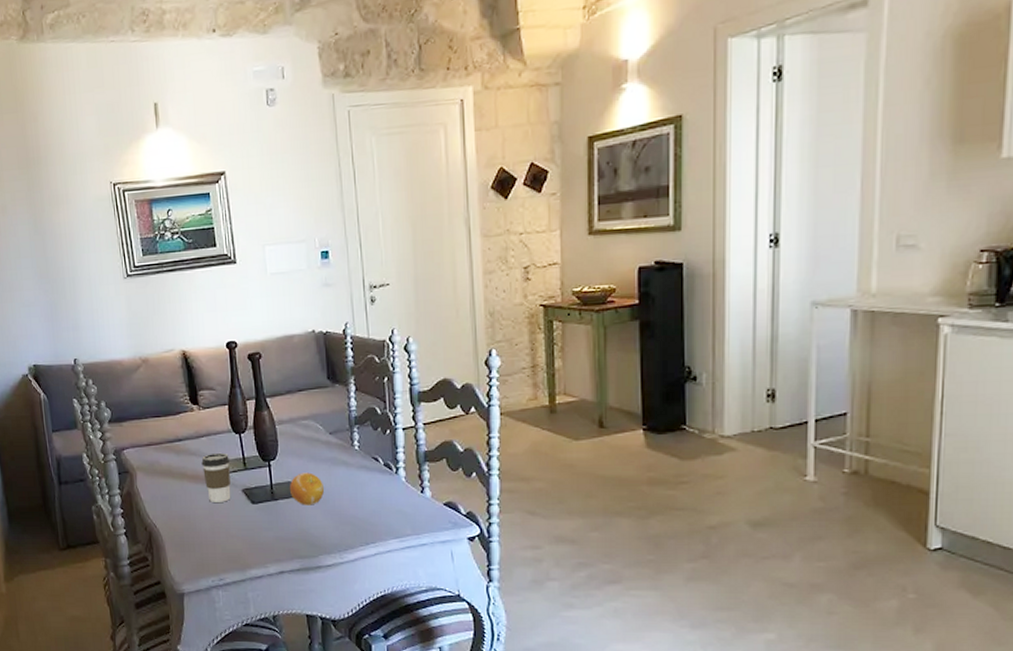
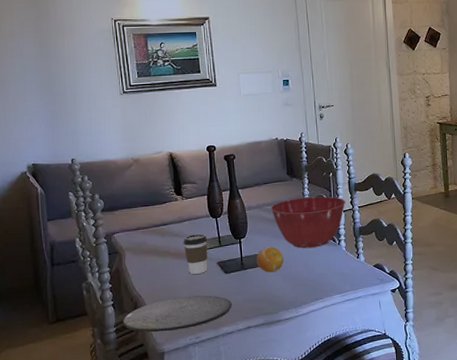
plate: none [137,529,261,569] -> present [123,295,232,333]
mixing bowl: none [306,408,407,476] -> present [270,196,346,248]

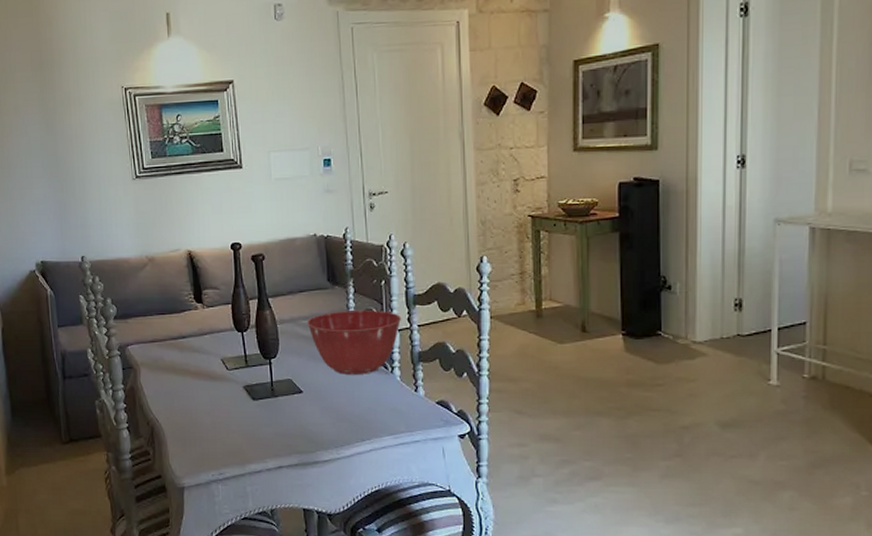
plate: present [123,295,232,333] -> none [139,424,260,464]
coffee cup: present [183,233,208,274] -> none [204,350,233,398]
fruit: present [256,246,283,273] -> none [289,370,322,402]

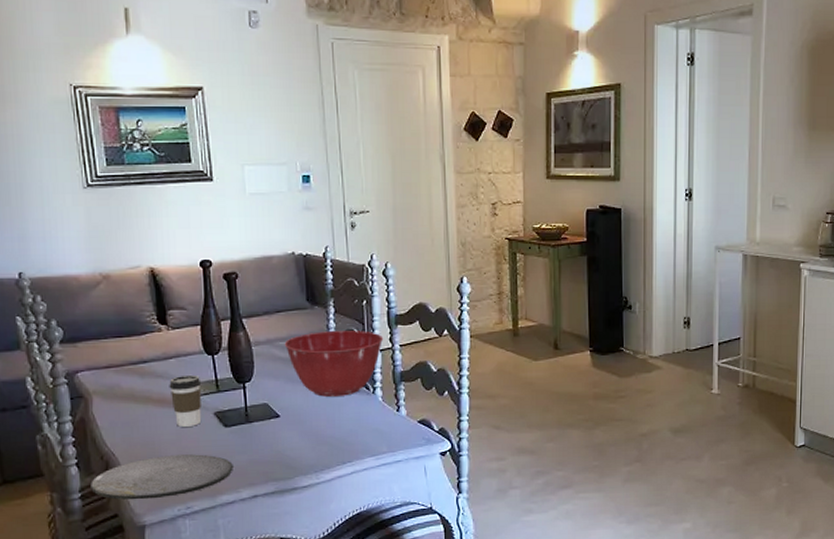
plate: none [139,424,260,464] -> present [90,454,233,500]
coffee cup: none [204,350,233,398] -> present [169,374,202,427]

